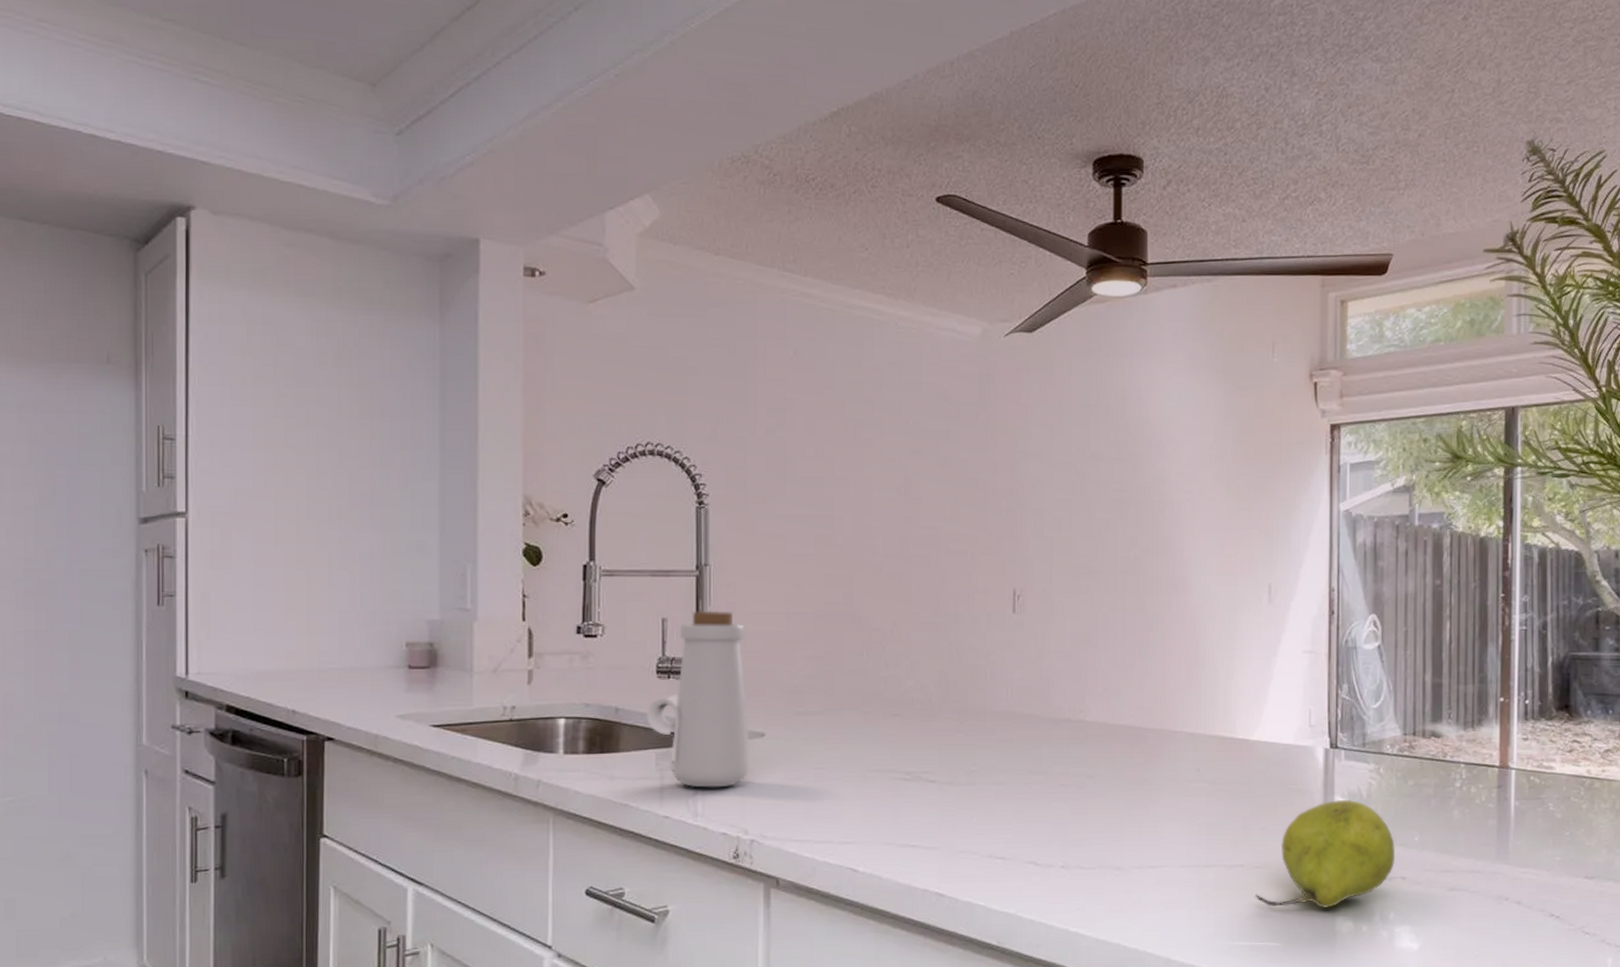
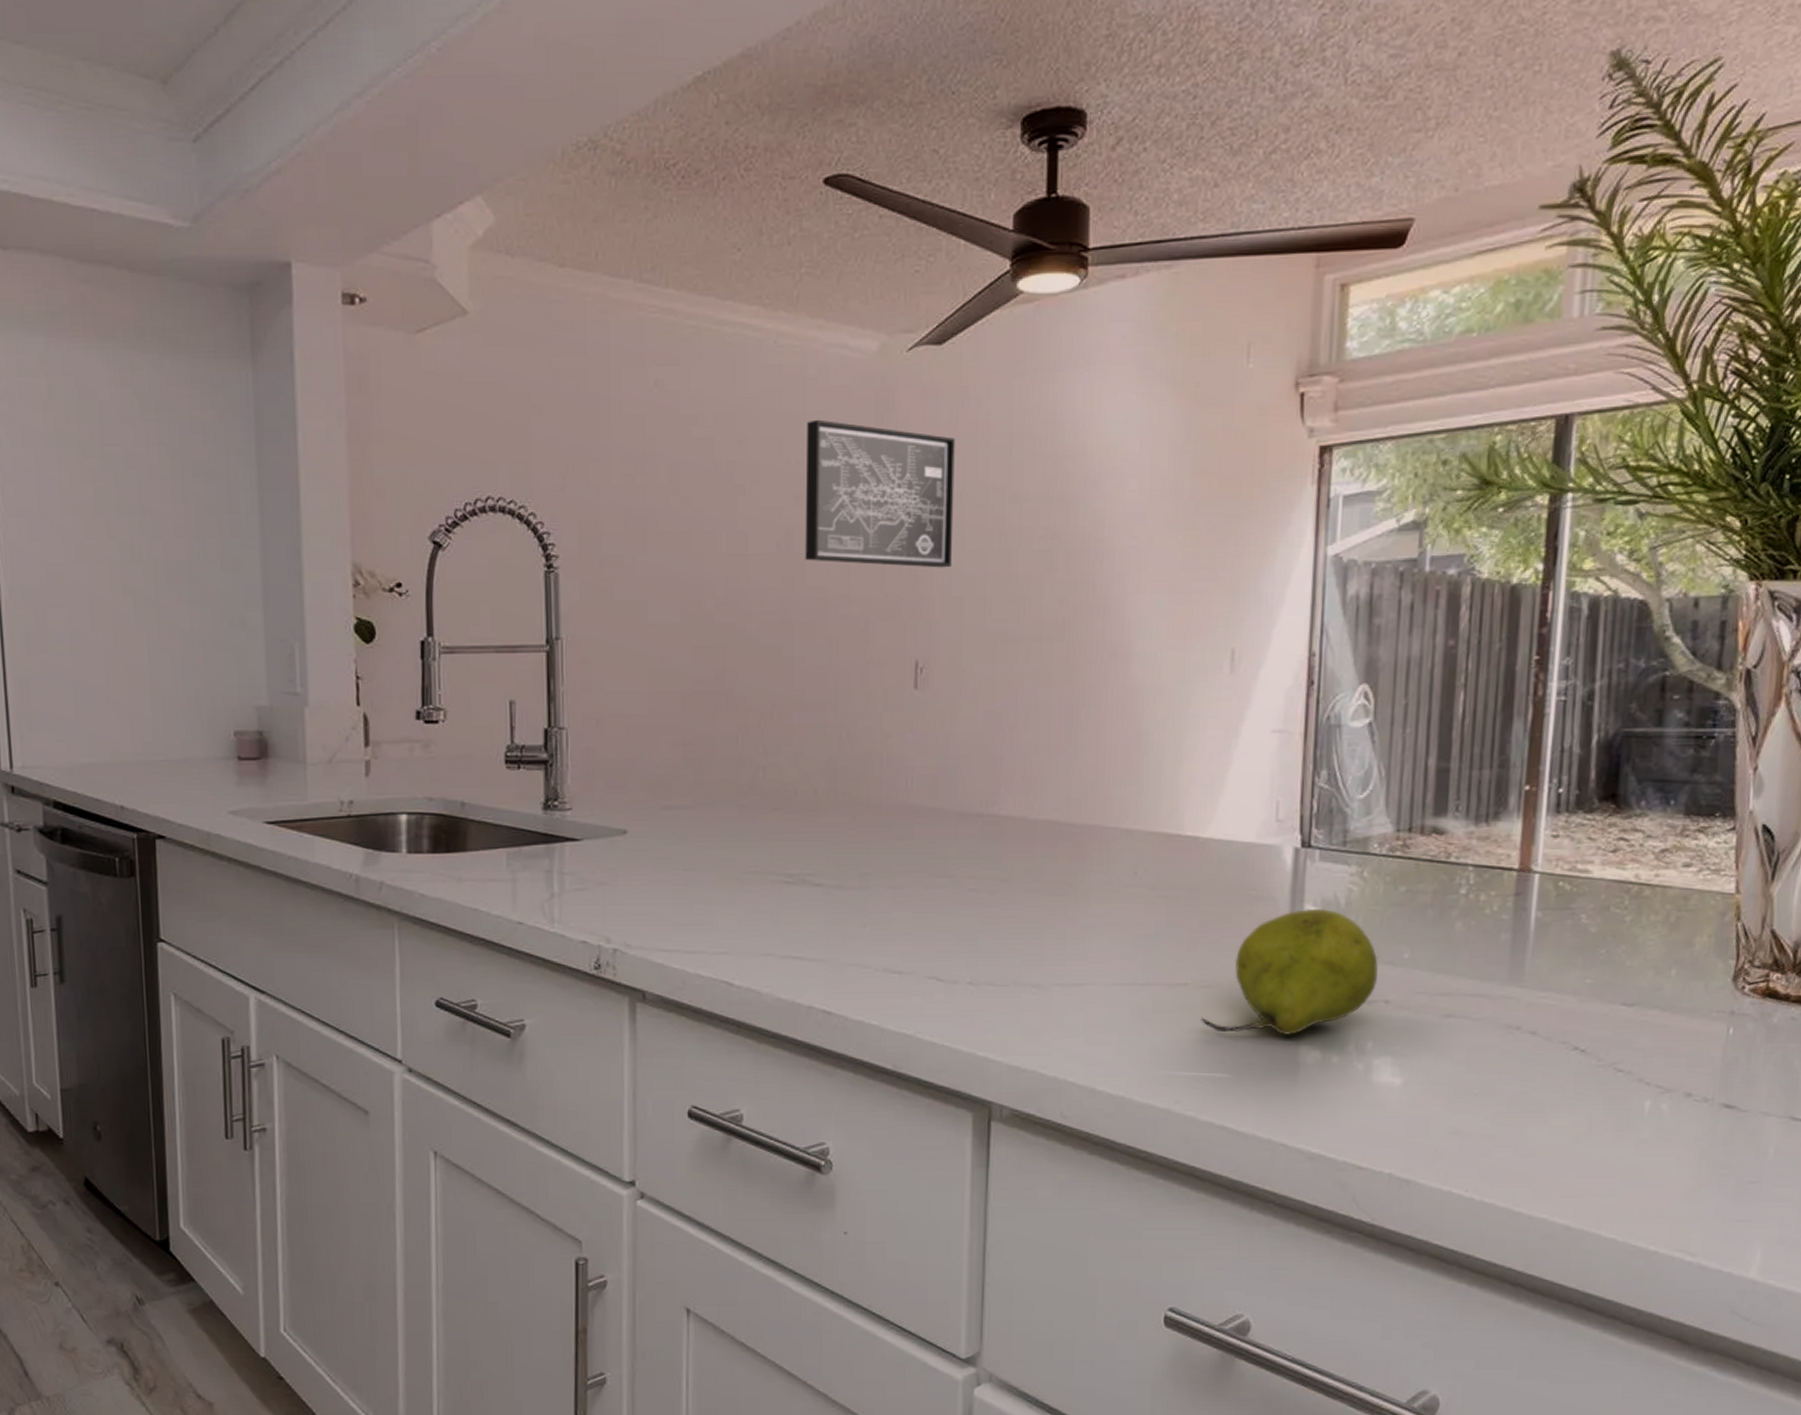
bottle: present [645,610,751,788] -> none [494,691,612,891]
wall art: none [921,388,1044,513] -> present [805,419,955,568]

